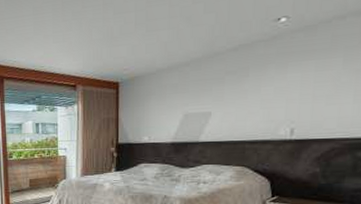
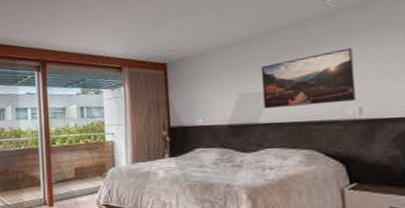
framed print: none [205,71,294,129] -> present [260,48,357,109]

